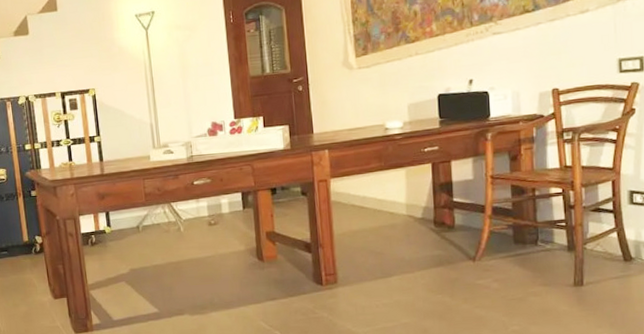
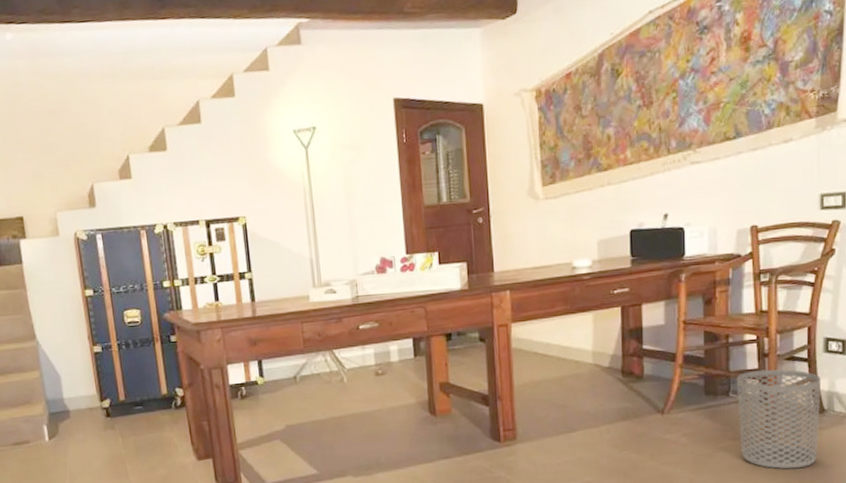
waste bin: none [545,220,628,314] -> present [737,369,820,470]

